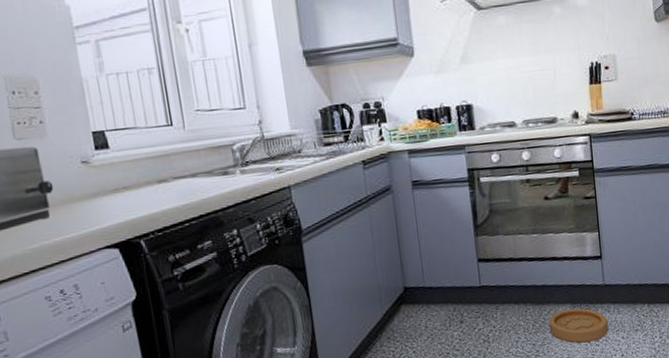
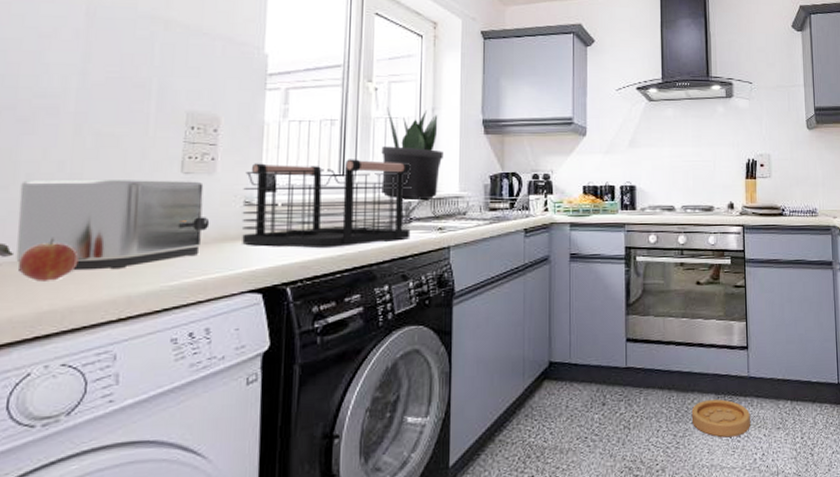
dish rack: none [76,104,250,204] -> present [241,159,412,249]
planter: none [202,46,269,143] -> present [381,107,443,200]

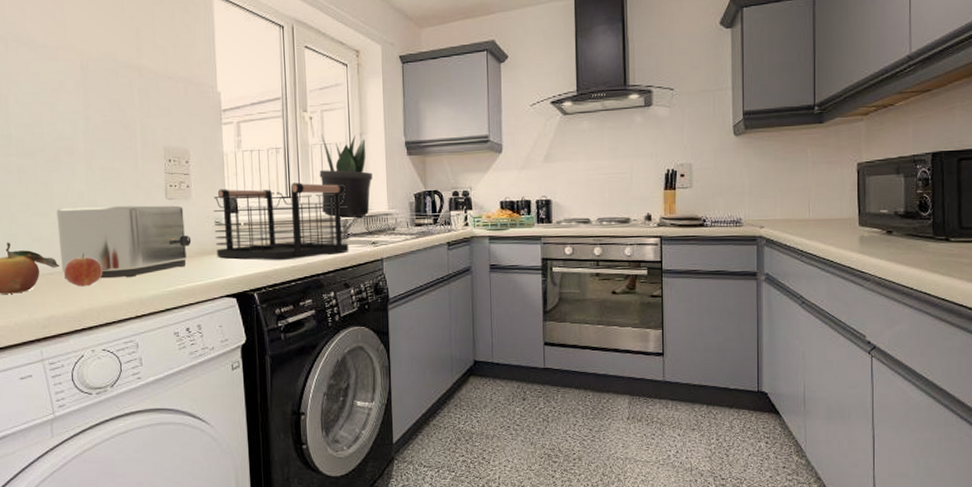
pet bowl: present [691,399,750,438] -> none [606,400,665,435]

